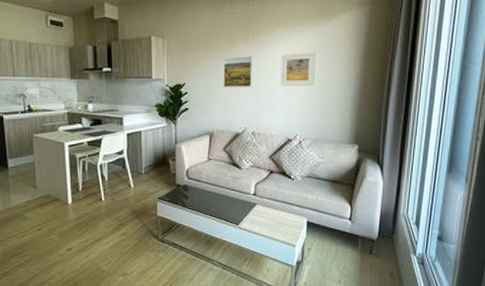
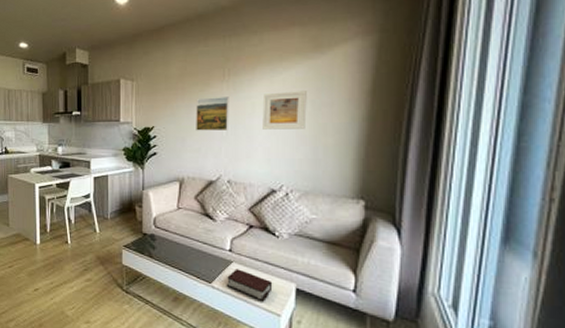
bible: none [251,210,289,236] -> present [226,269,273,302]

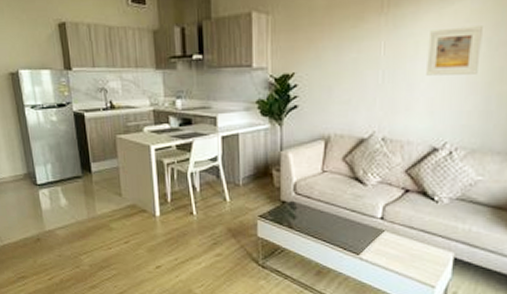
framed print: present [196,96,229,131] -> none [346,34,388,78]
bible: present [226,269,273,302] -> none [375,238,428,273]

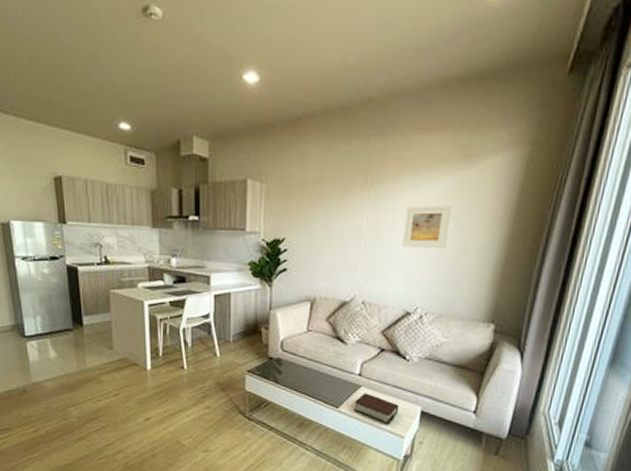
bible: none [375,238,428,273] -> present [353,393,399,425]

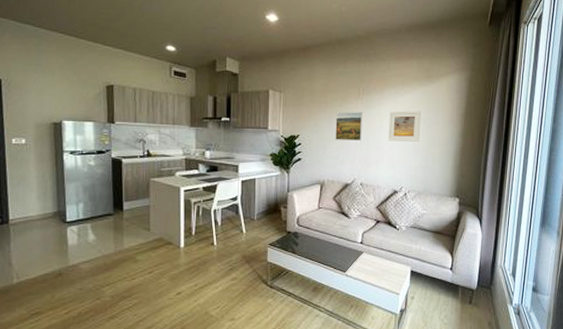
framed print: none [331,207,370,246] -> present [335,112,363,141]
bible: present [353,393,399,425] -> none [357,258,394,284]

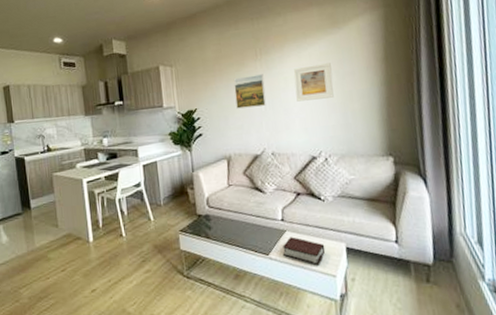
bible: none [357,258,394,284] -> present [282,236,326,266]

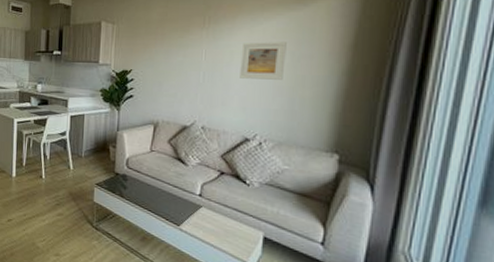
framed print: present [233,74,266,109] -> none [173,44,208,77]
bible: present [282,236,326,266] -> none [194,213,241,248]

